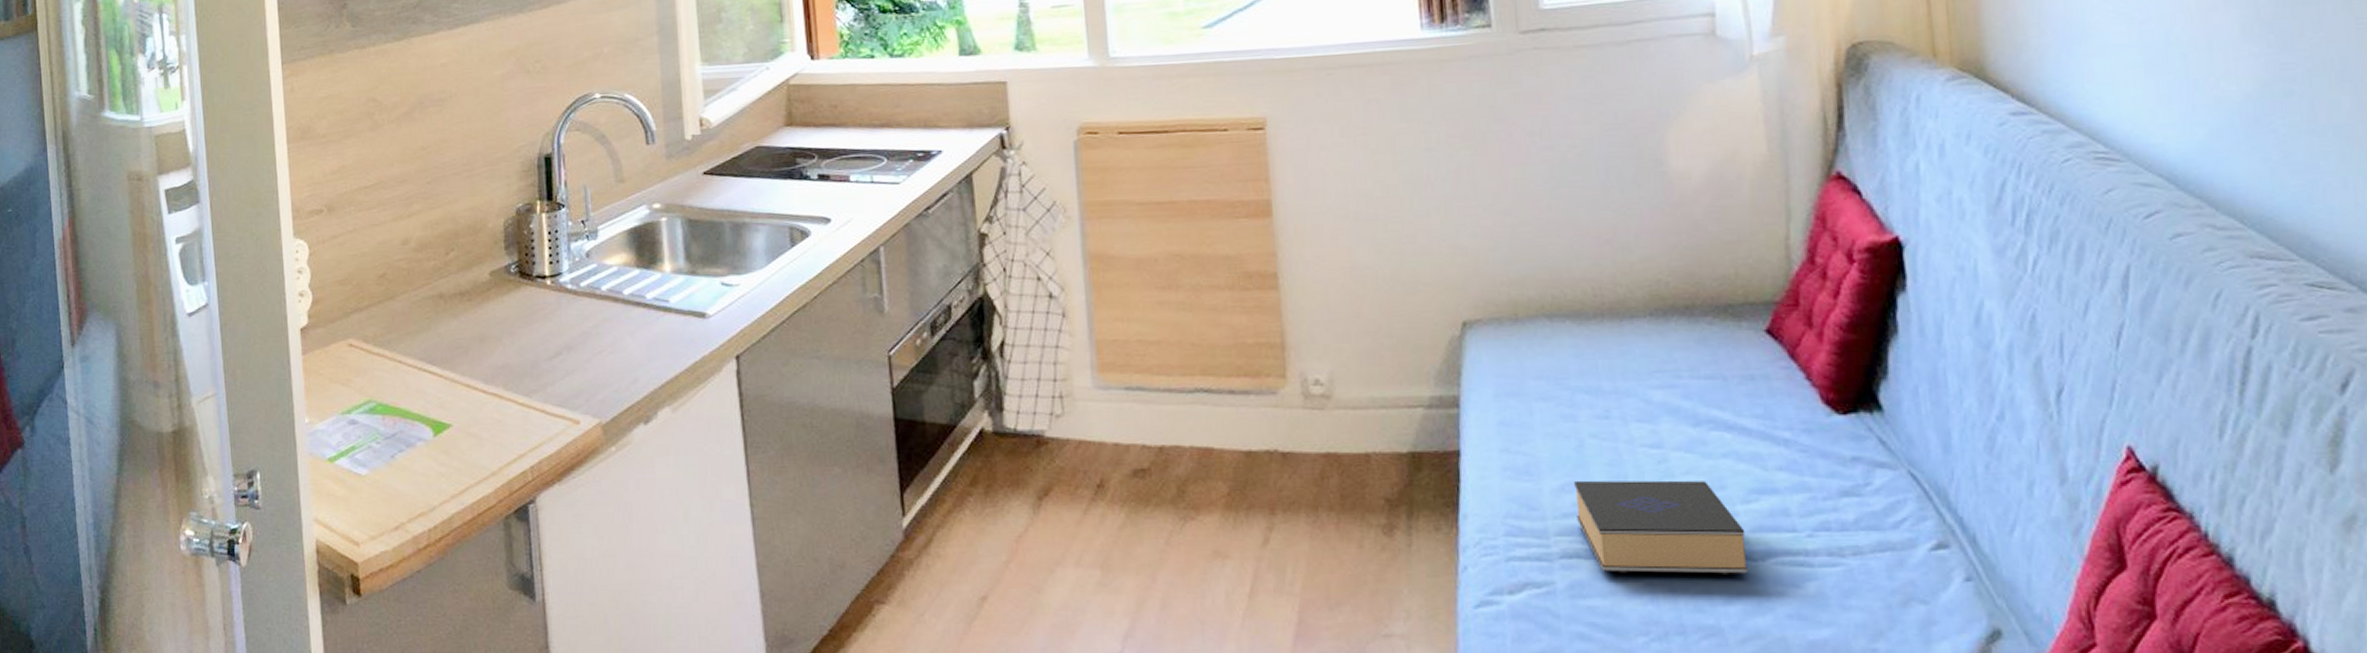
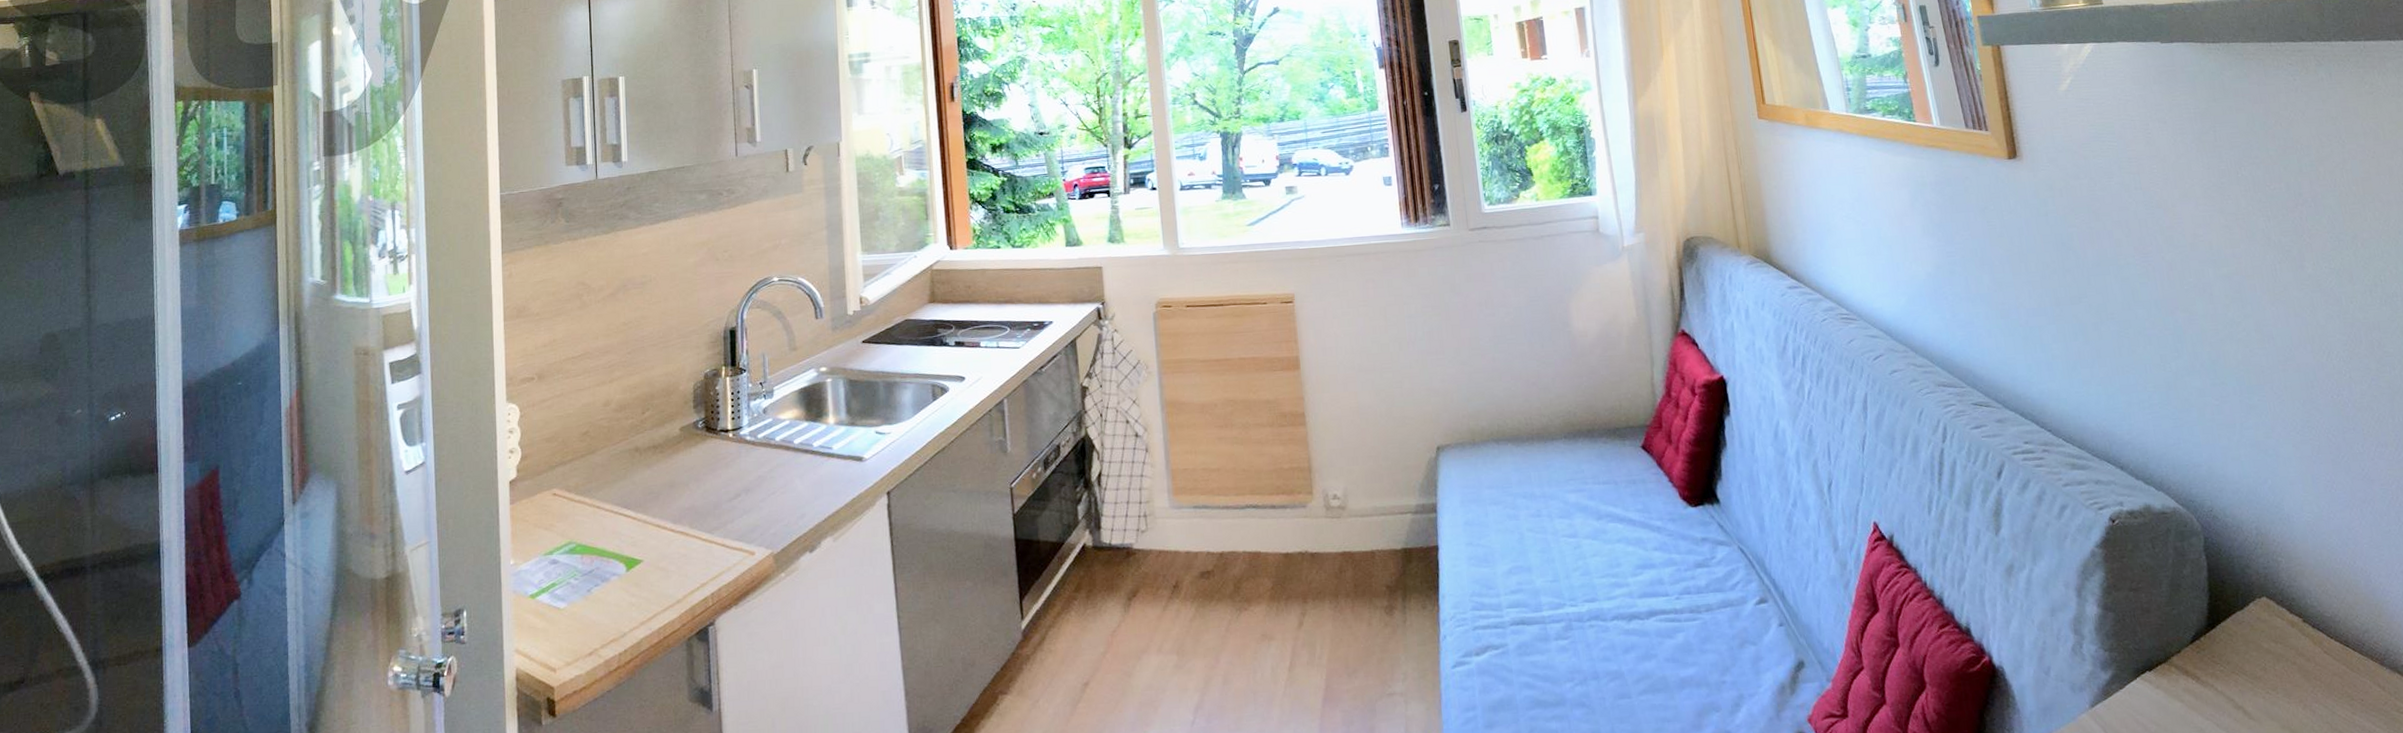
book: present [1574,480,1748,575] -> none [1518,561,1638,635]

